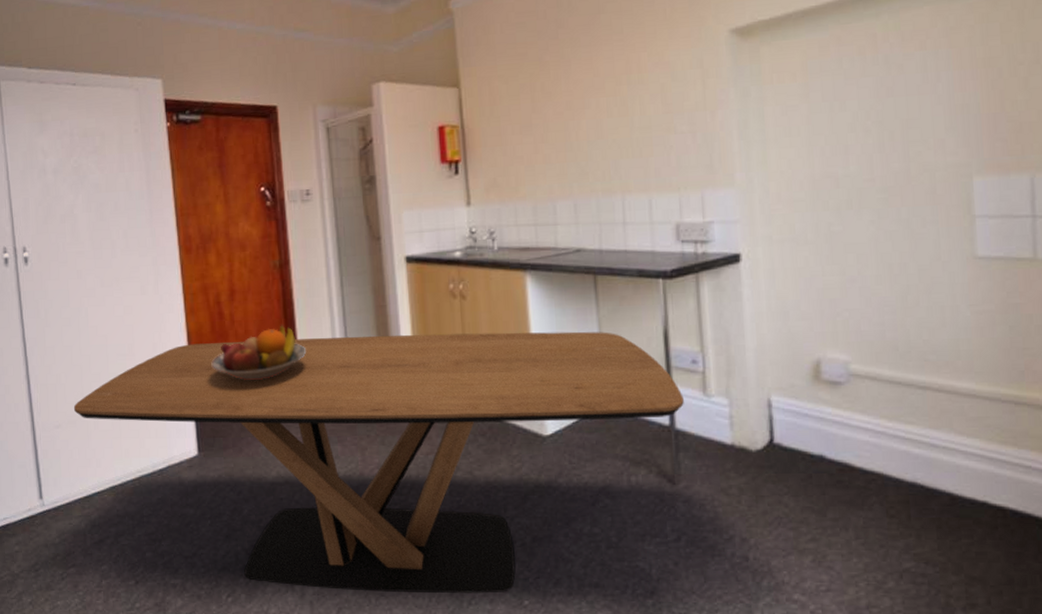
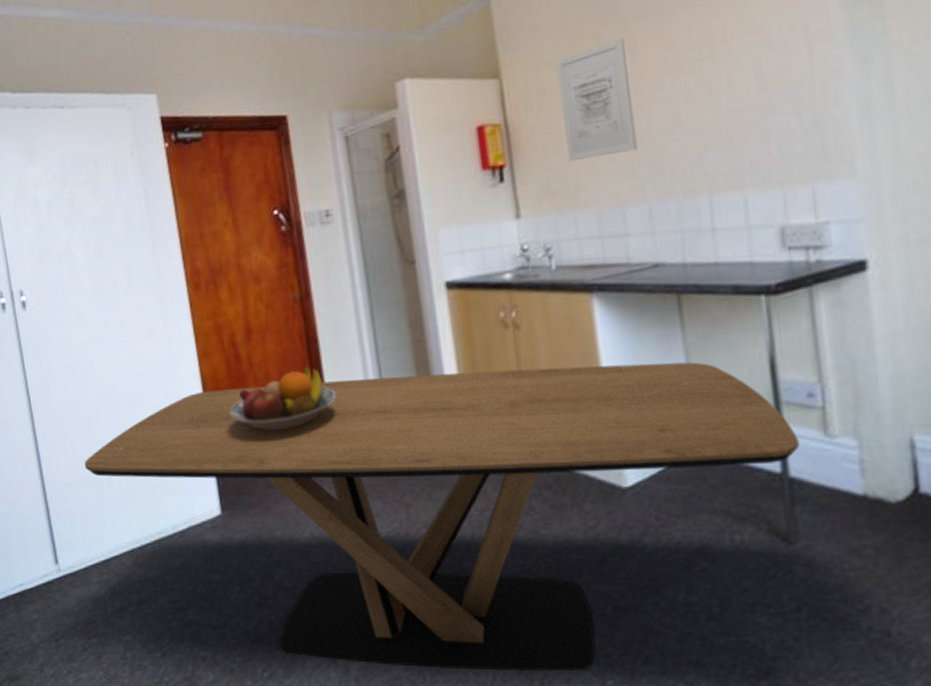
wall art: none [506,62,568,161] -> present [556,38,638,162]

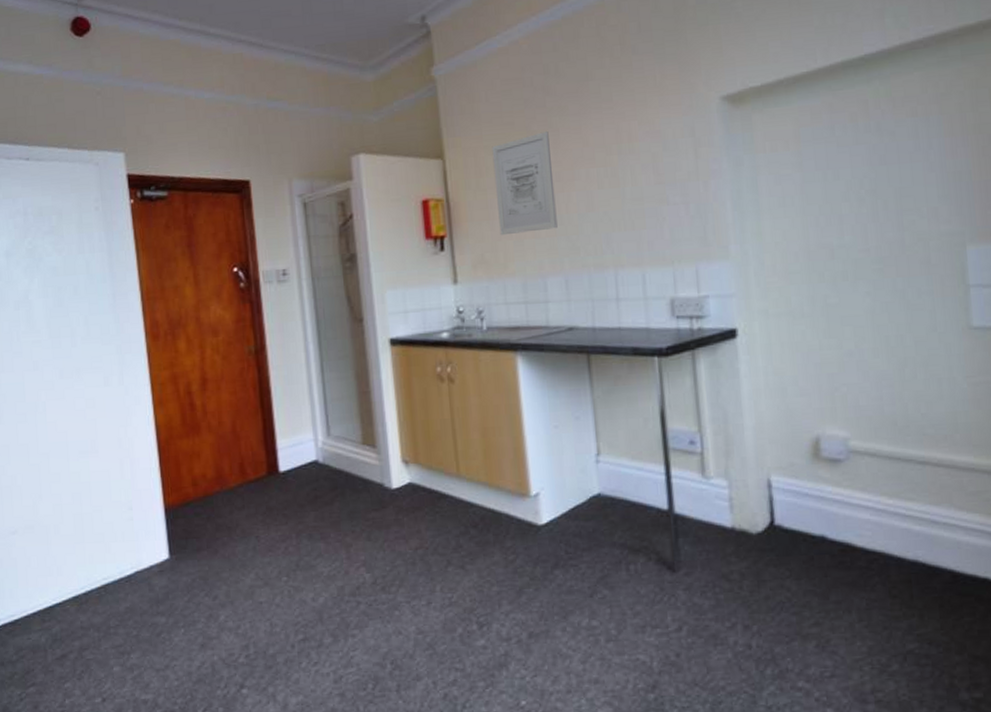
dining table: present [84,362,799,672] -> none [31,413,683,699]
fruit bowl: present [230,366,337,431] -> none [182,415,286,477]

